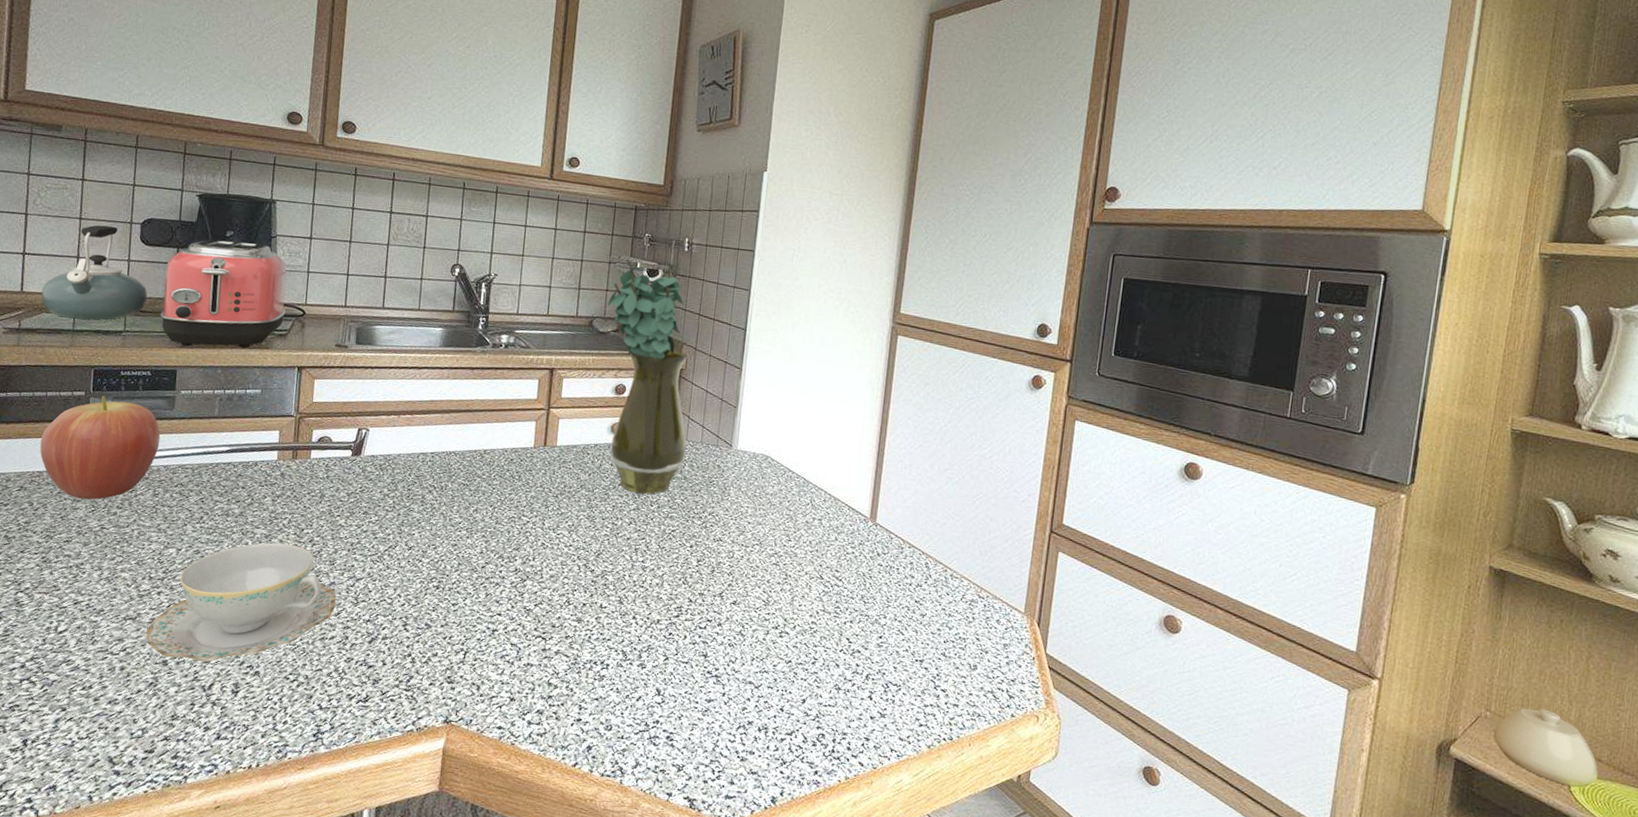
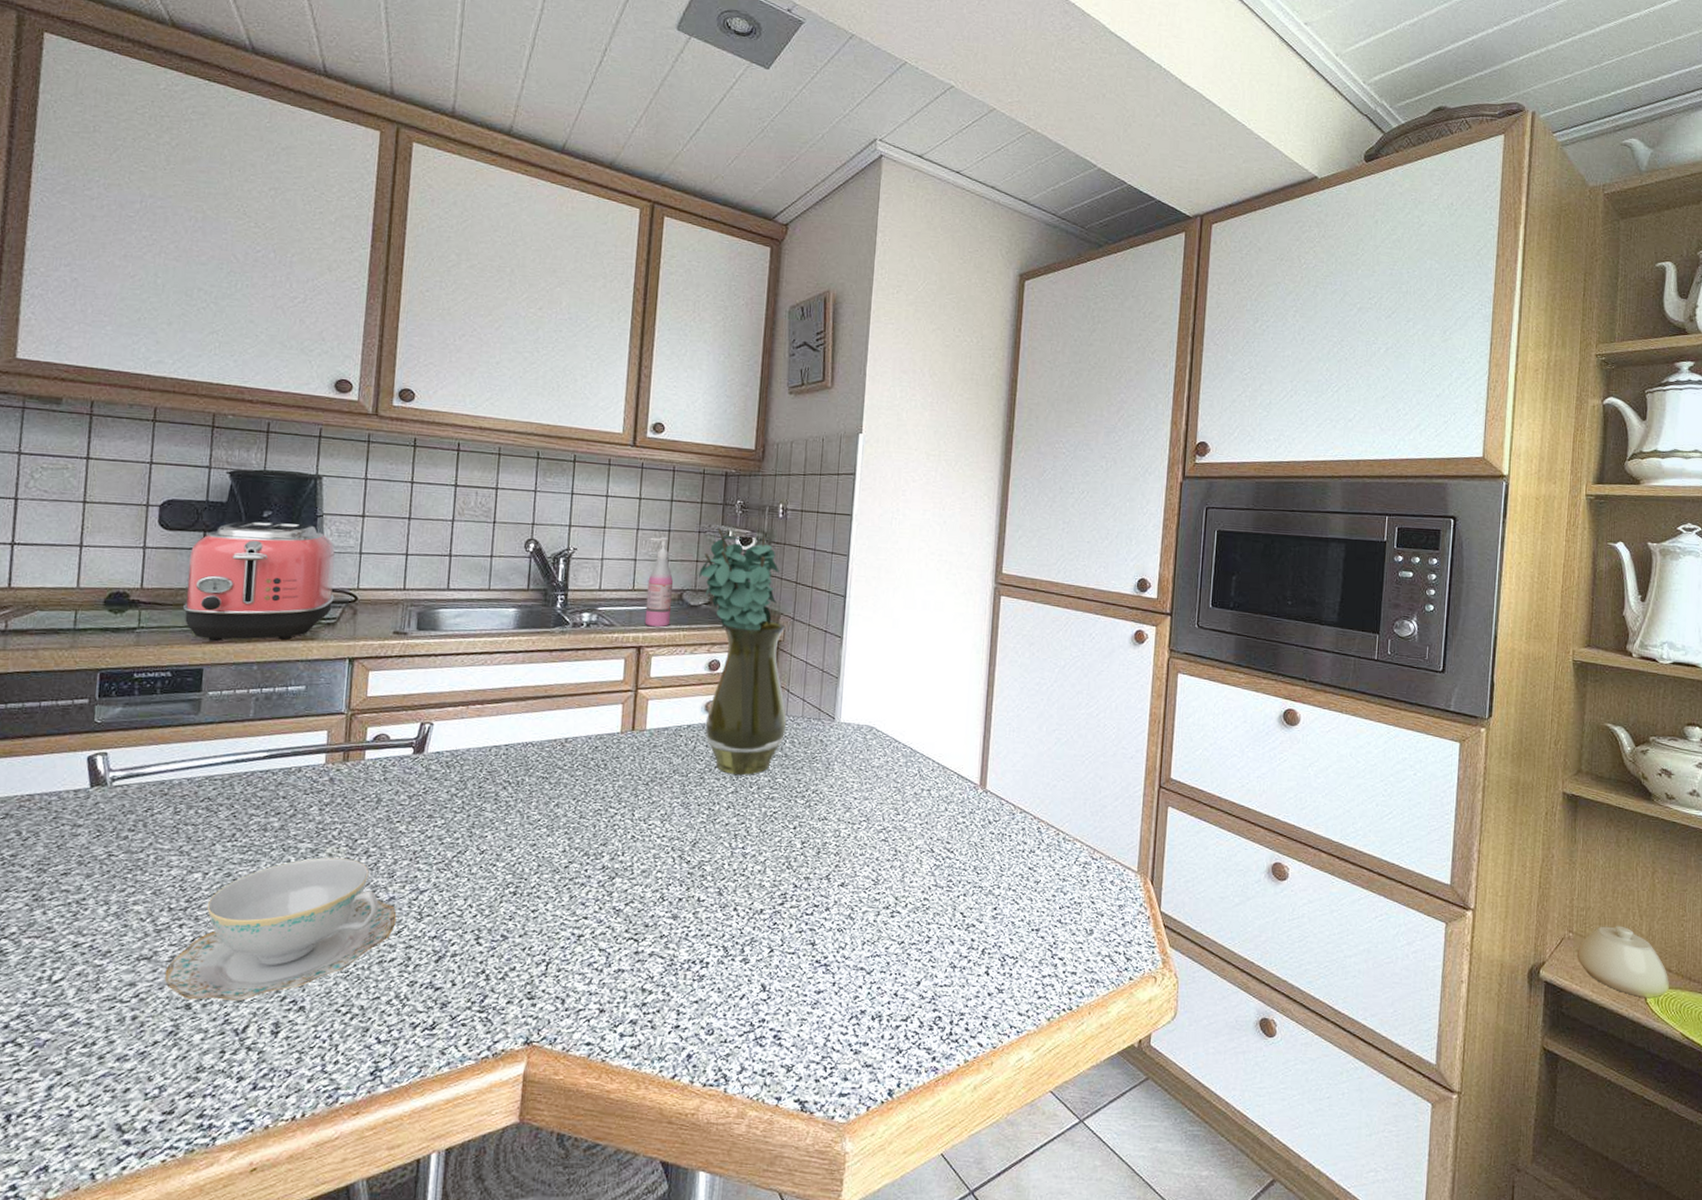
fruit: present [40,396,161,500] -> none [30,703,183,824]
kettle: present [41,225,148,320] -> none [33,508,168,616]
soap dispenser: none [557,266,585,351] -> present [644,536,674,627]

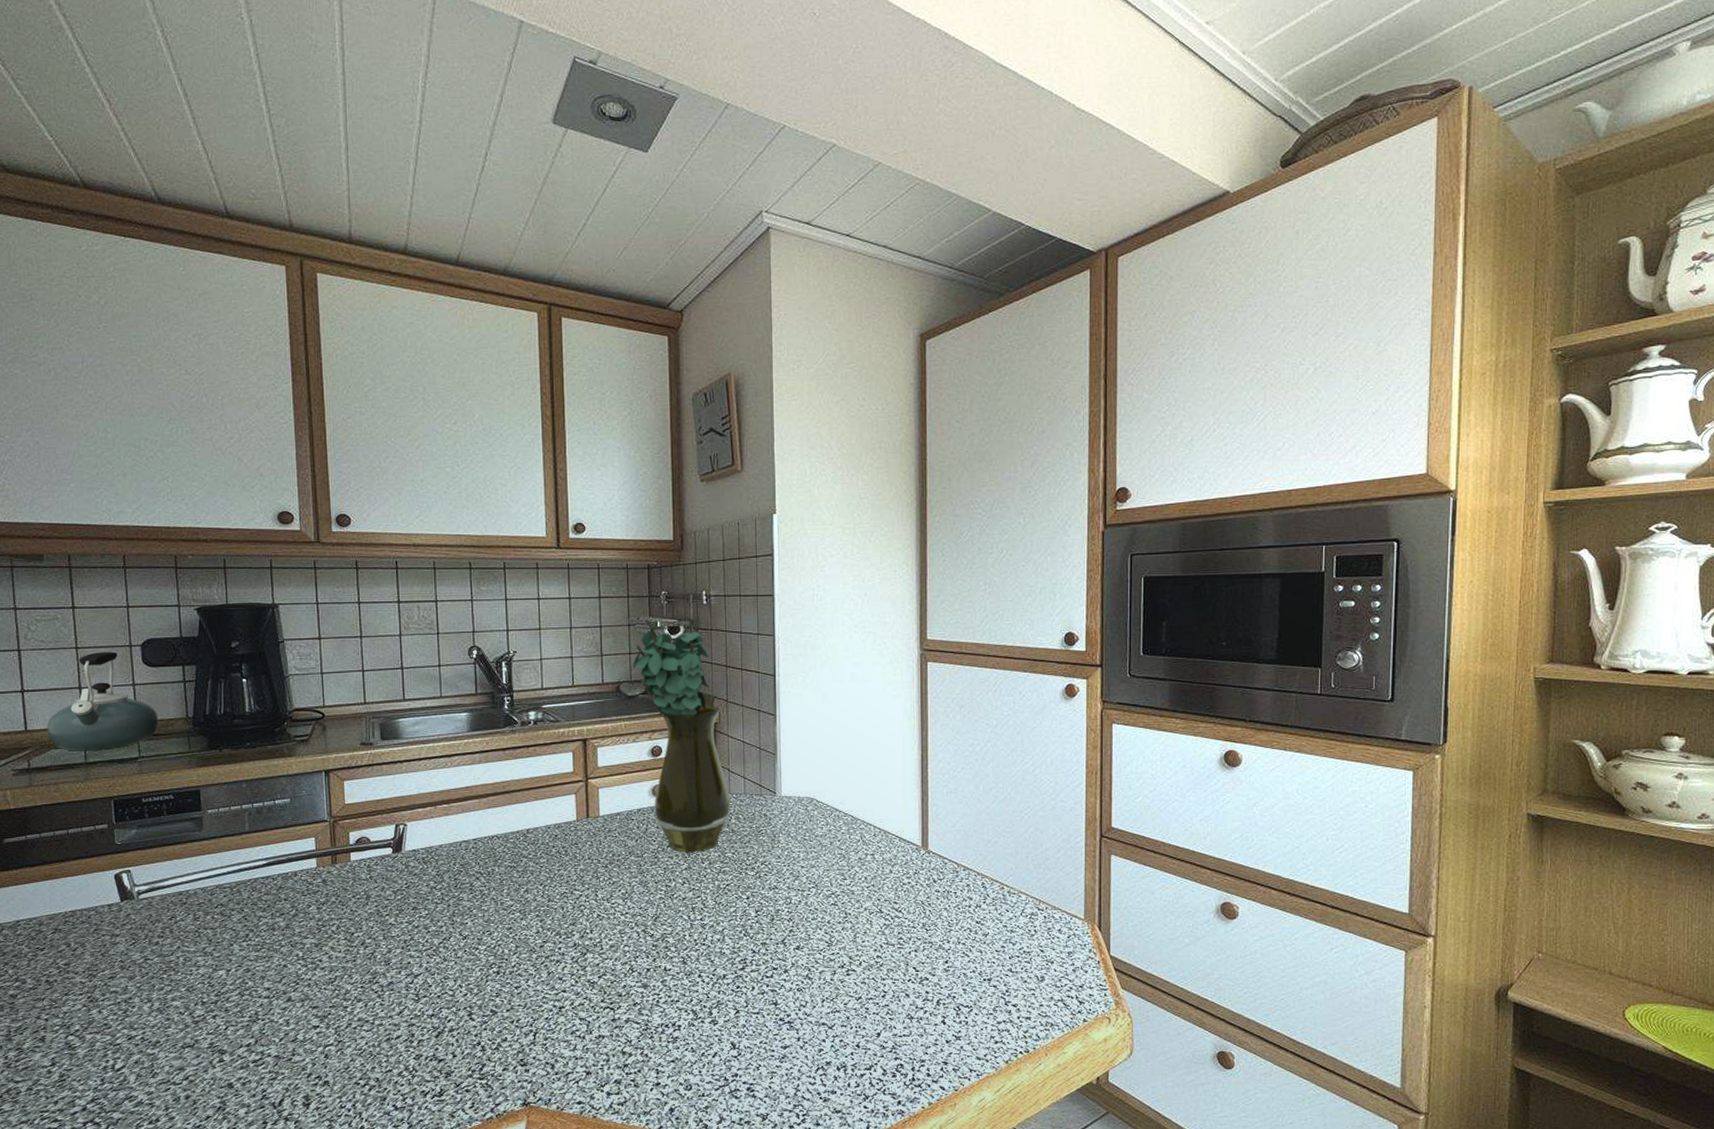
kettle: none [33,508,168,616] -> present [46,652,159,751]
teacup: present [164,857,397,1002] -> none [207,950,397,1080]
toaster: present [182,521,335,642] -> none [174,650,304,765]
soap dispenser: present [644,536,674,627] -> none [583,633,611,720]
sugar bowl: present [1577,925,1670,999] -> none [1548,943,1651,1014]

